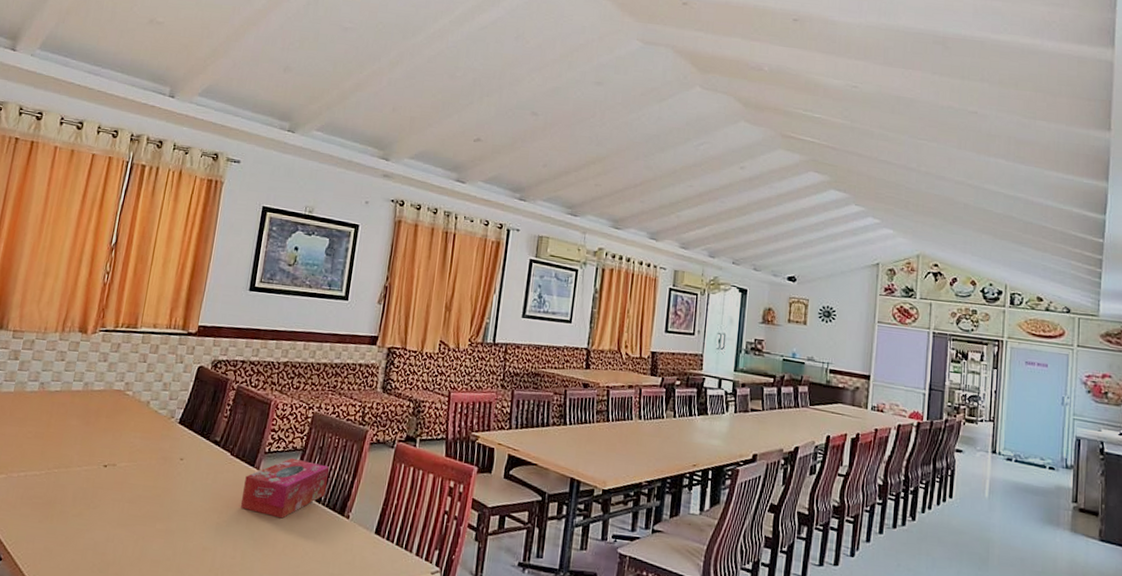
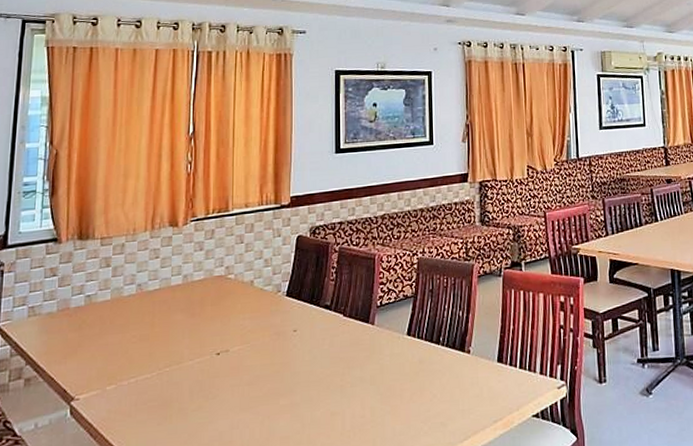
tissue box: present [240,458,330,519] -> none [361,306,443,368]

